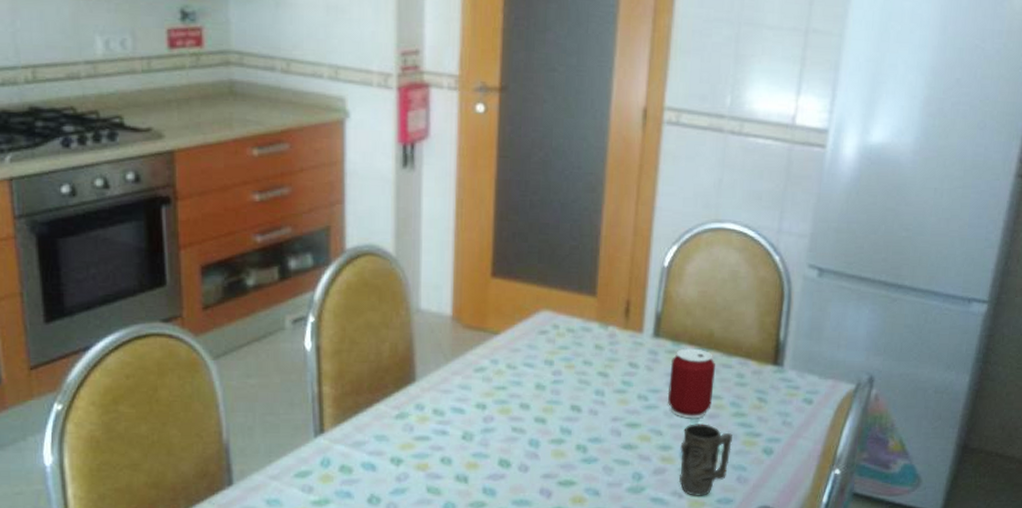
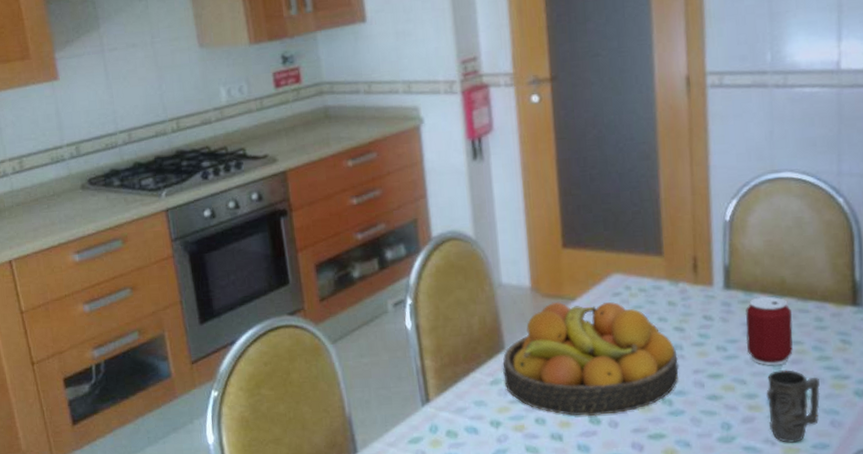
fruit bowl: none [411,334,598,459] -> present [502,301,679,416]

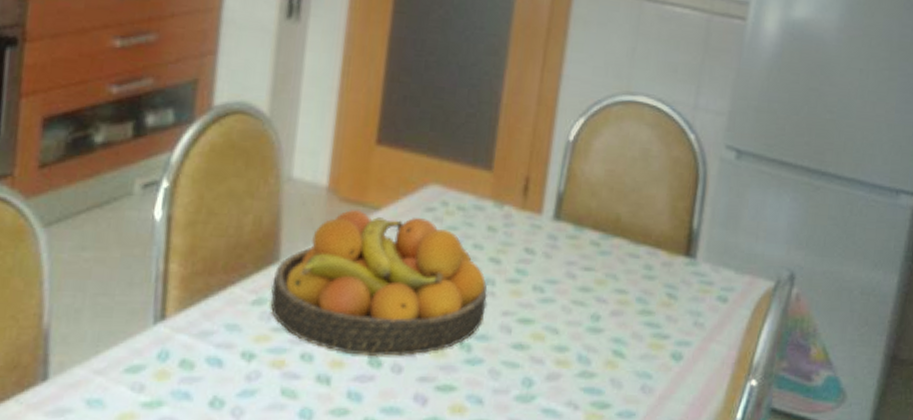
can: present [745,296,793,366] -> none [566,233,621,316]
mug: present [766,369,820,443] -> none [575,321,637,408]

